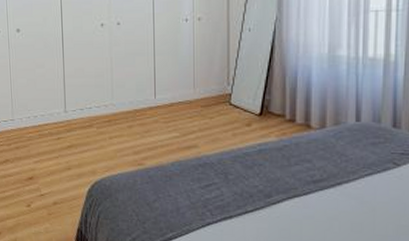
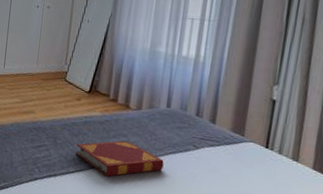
hardback book: none [252,167,360,212] -> present [76,140,164,177]

